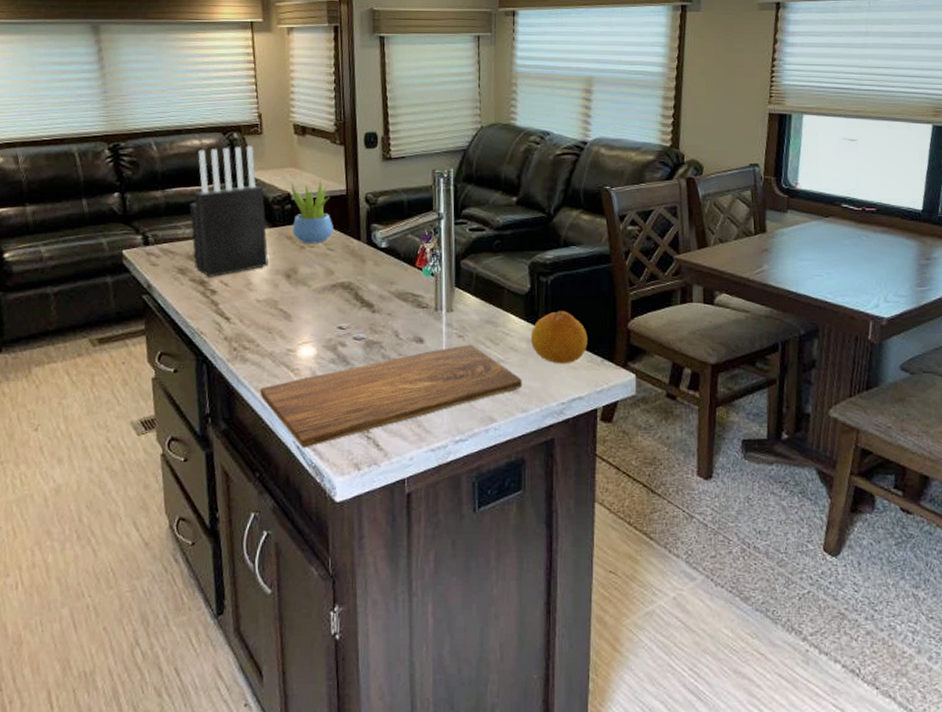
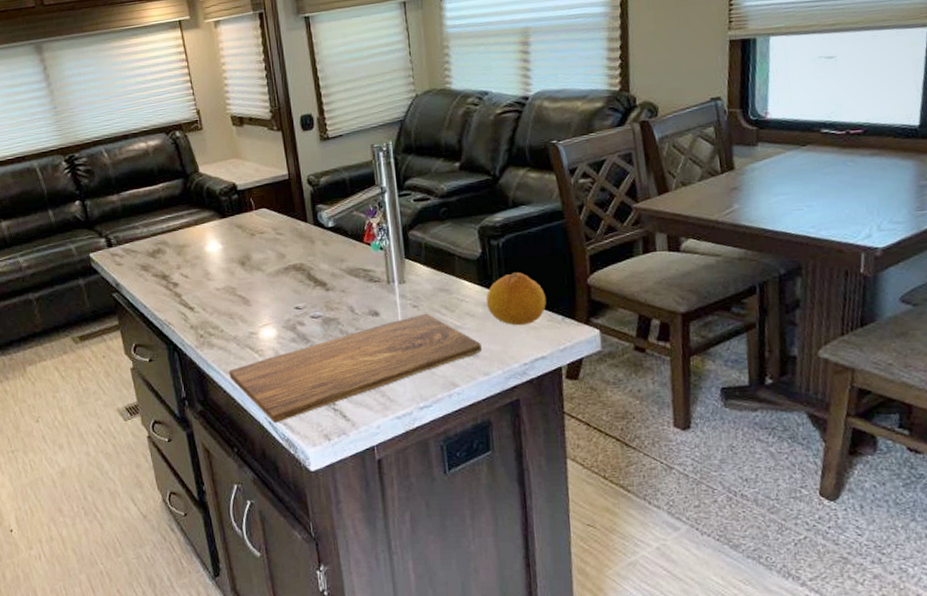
knife block: present [189,146,268,277] -> none [144,142,222,271]
succulent plant: present [291,179,333,244] -> none [235,166,280,231]

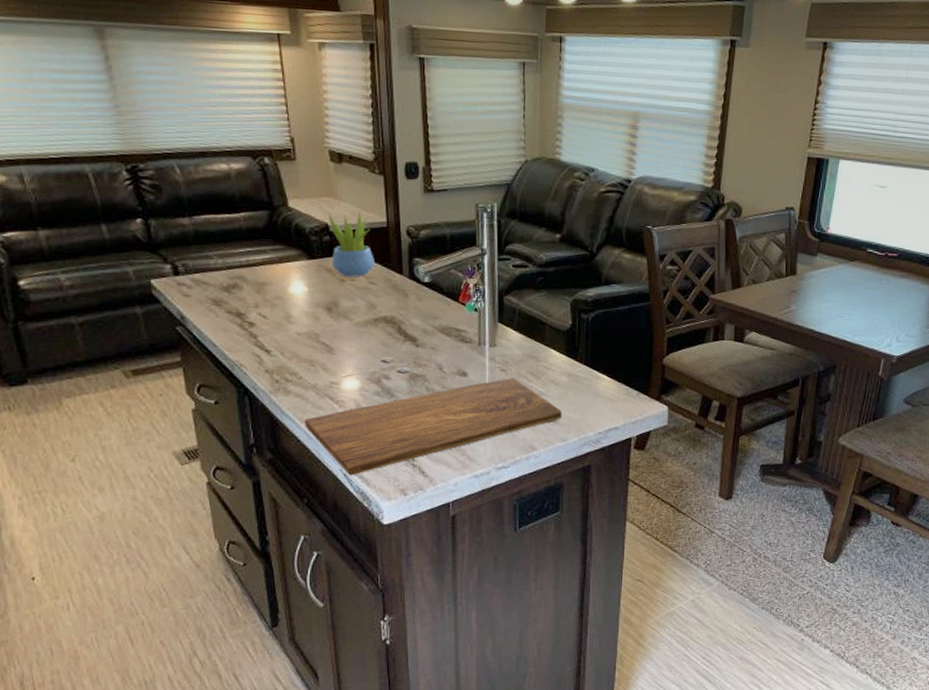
succulent plant: none [235,166,280,231] -> present [329,210,374,277]
fruit: present [486,272,547,326] -> none [570,347,625,397]

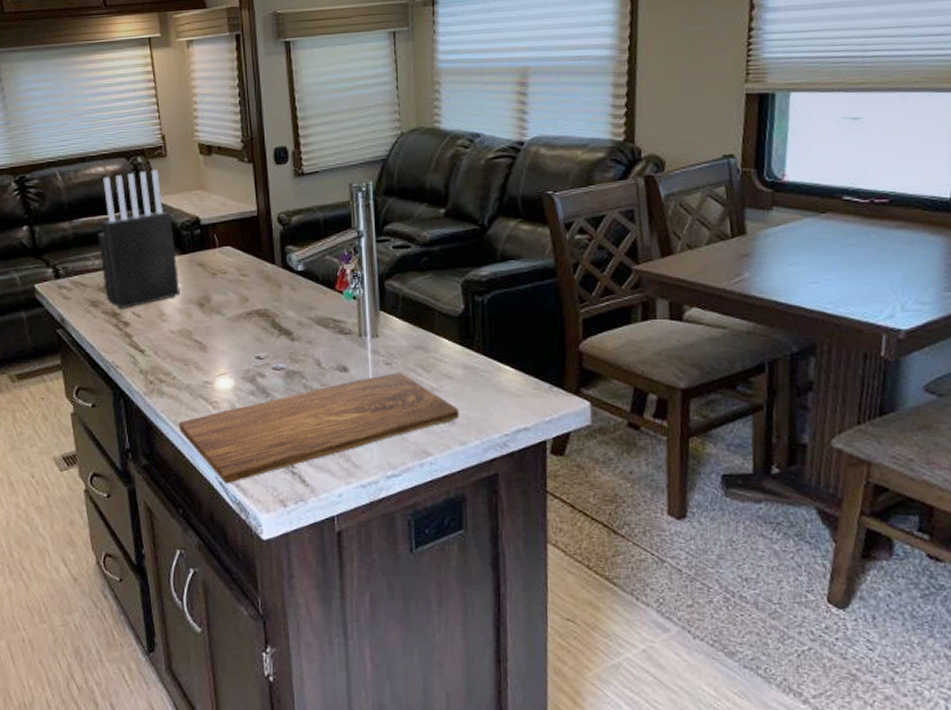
knife block: none [221,172,308,309] -> present [97,170,180,309]
succulent plant: present [329,210,374,277] -> none [199,200,246,270]

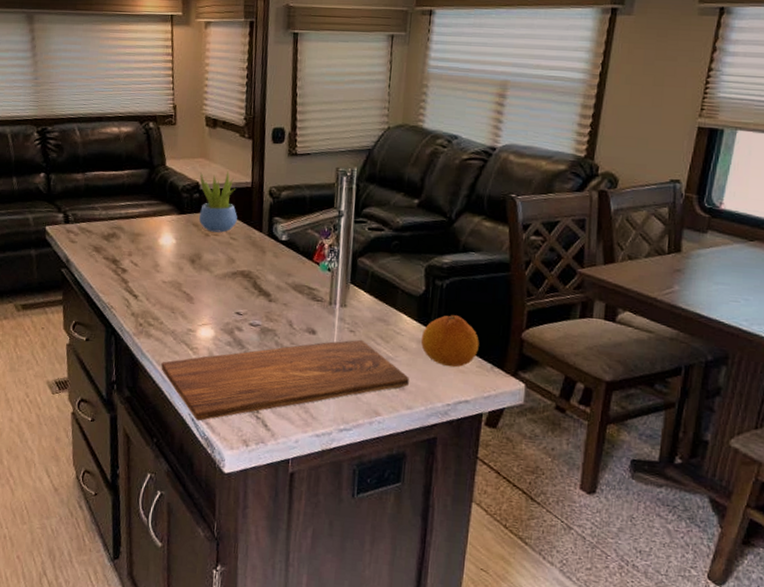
knife block: present [97,170,180,309] -> none [106,135,175,257]
succulent plant: none [199,200,246,270] -> present [198,170,237,233]
fruit: none [466,333,533,392] -> present [420,315,479,368]

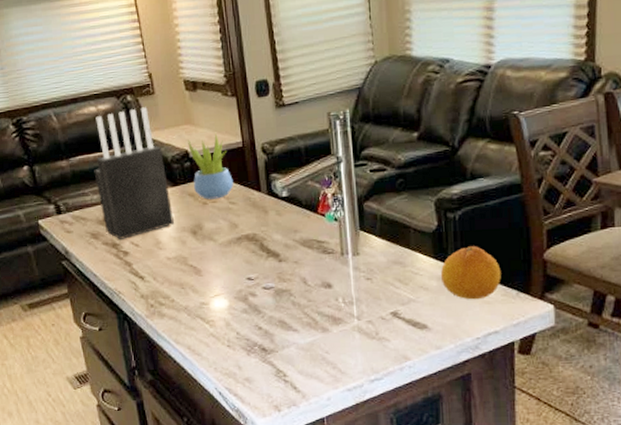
knife block: none [106,135,175,257] -> present [94,107,174,239]
cutting board: present [161,339,409,421] -> none [179,286,434,394]

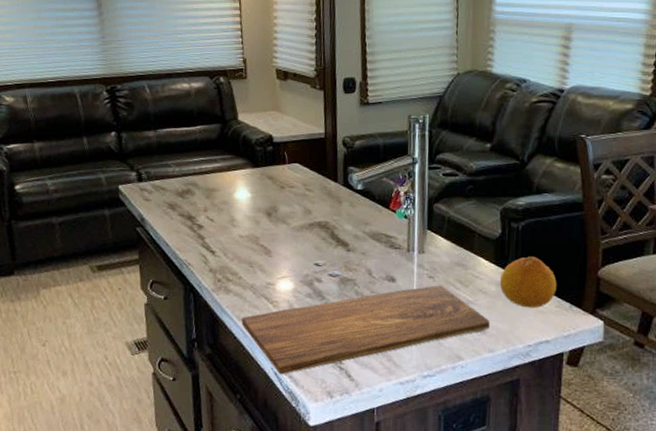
knife block: present [94,107,174,239] -> none [179,90,251,213]
cutting board: none [179,286,434,394] -> present [241,285,490,375]
succulent plant: present [188,133,233,200] -> none [273,122,312,184]

